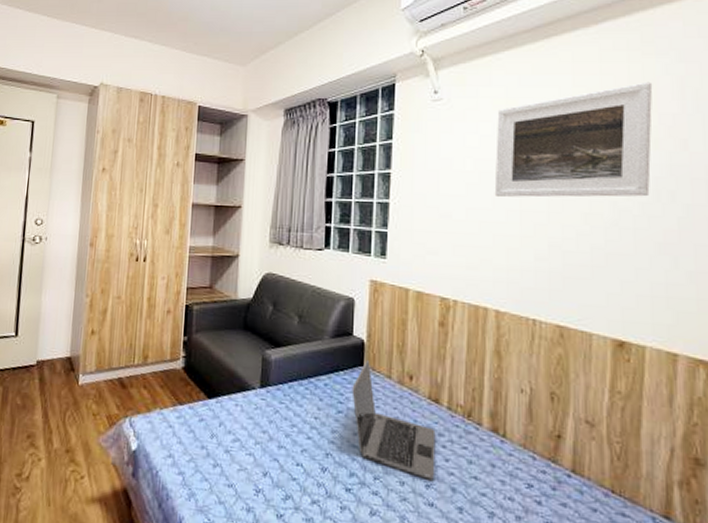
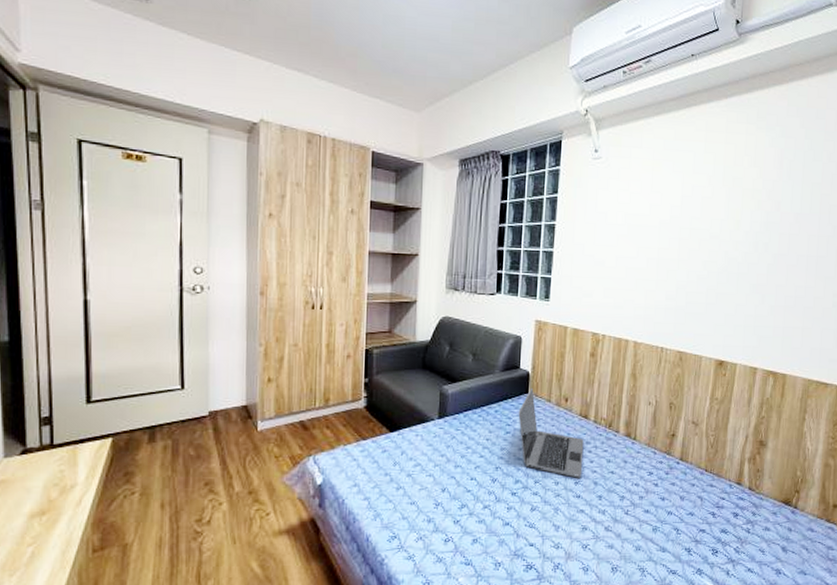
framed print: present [494,82,653,197] -> none [638,152,762,248]

